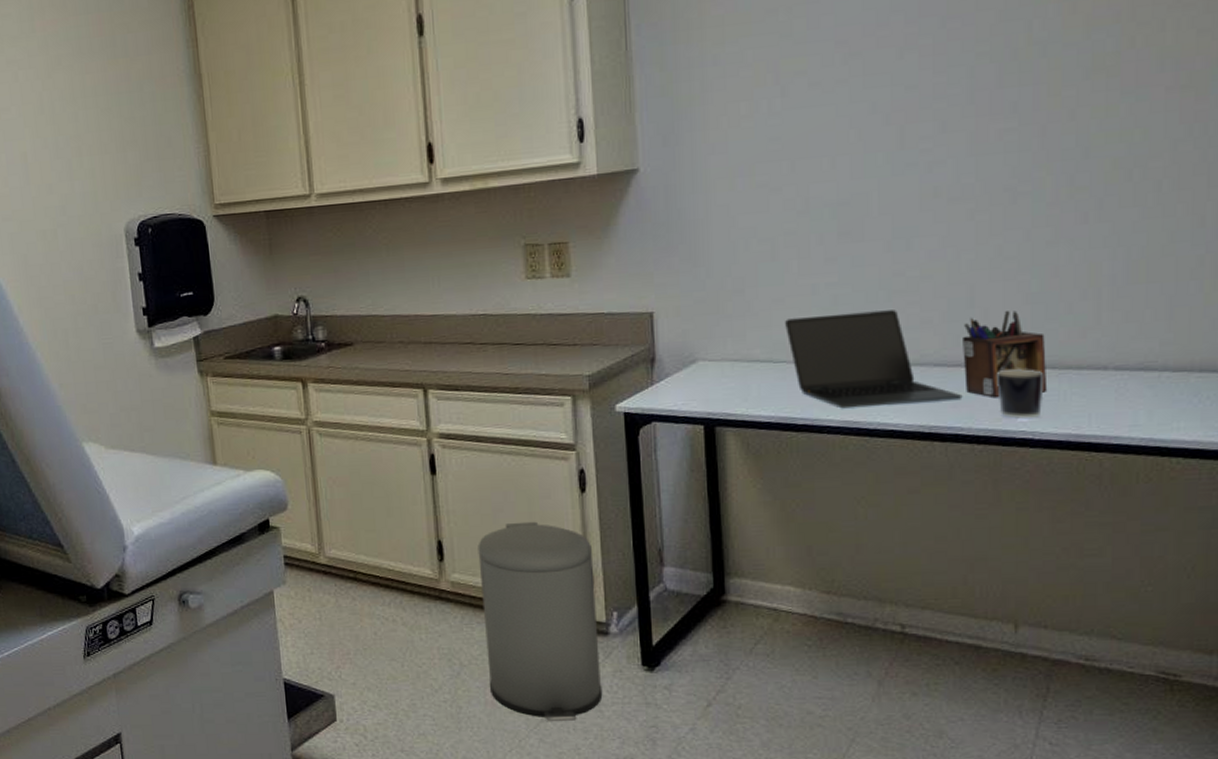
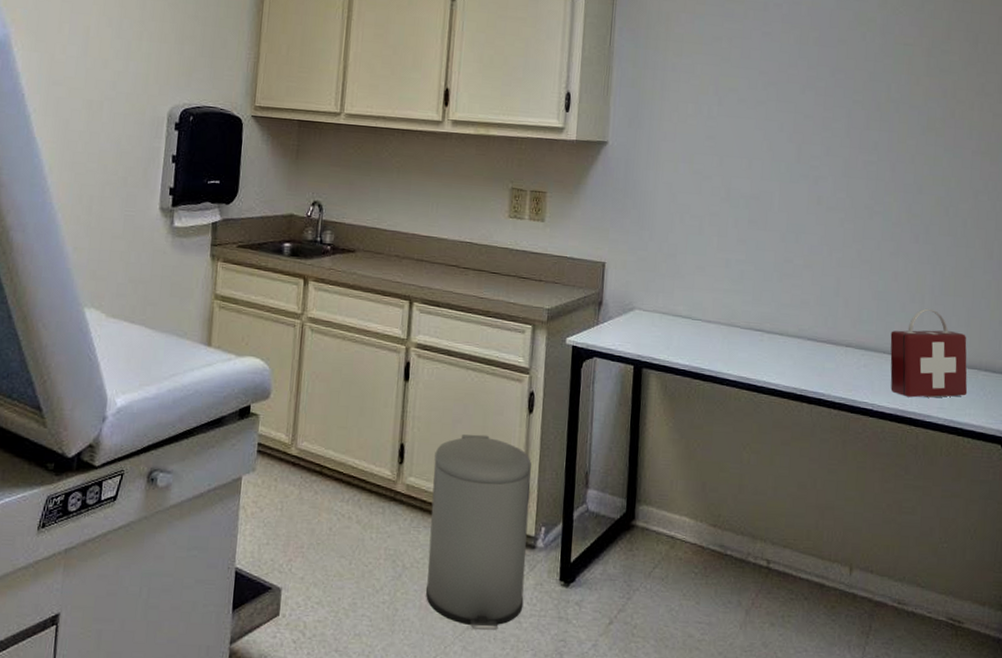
laptop: present [785,310,963,409] -> none [703,284,826,371]
desk organizer: present [963,311,1048,399] -> none [828,303,885,373]
mug: present [995,369,1044,419] -> none [850,350,883,394]
first-aid kit: none [1053,304,1174,418] -> present [890,308,968,398]

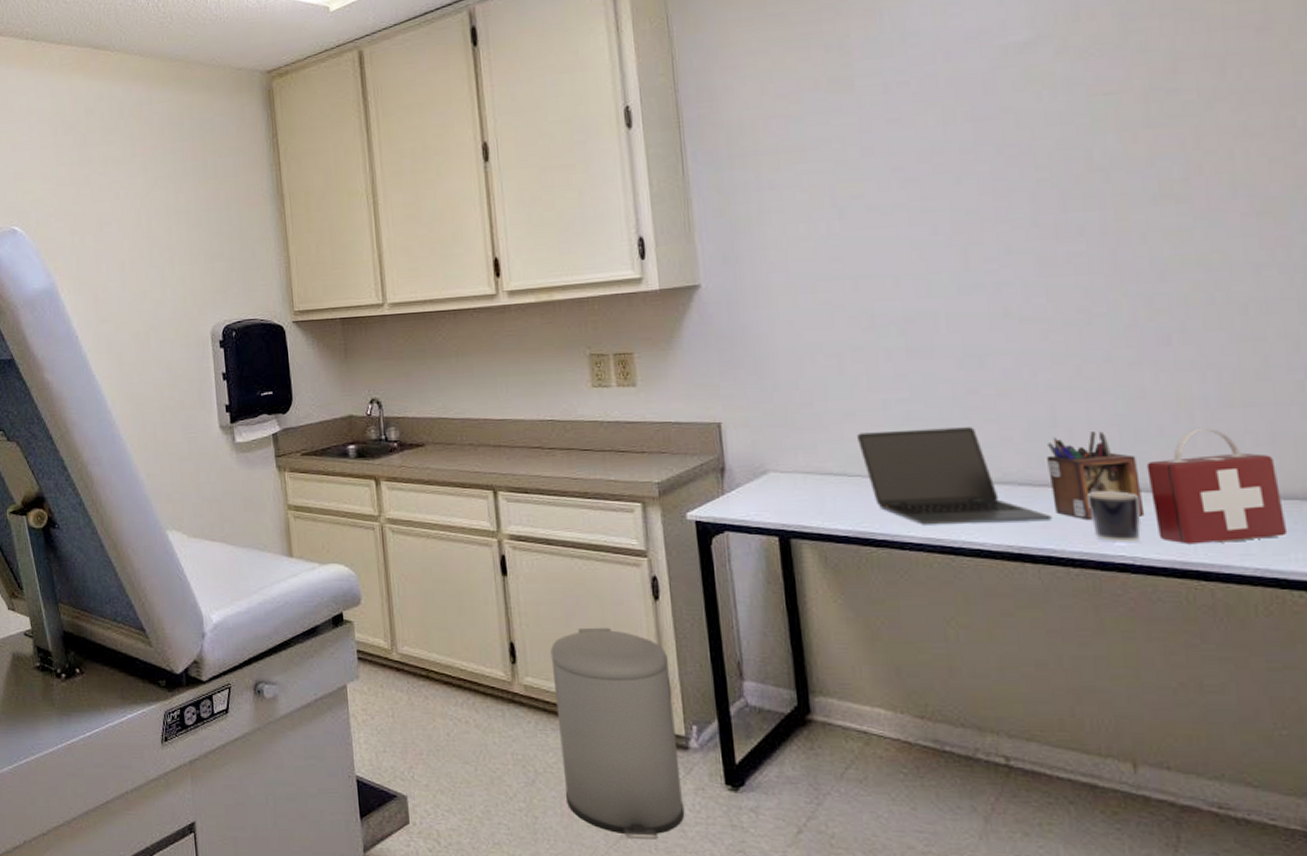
laptop: none [703,284,826,371] -> present [857,427,1053,525]
desk organizer: none [828,303,885,373] -> present [1047,431,1145,521]
mug: none [850,350,883,394] -> present [1086,491,1142,544]

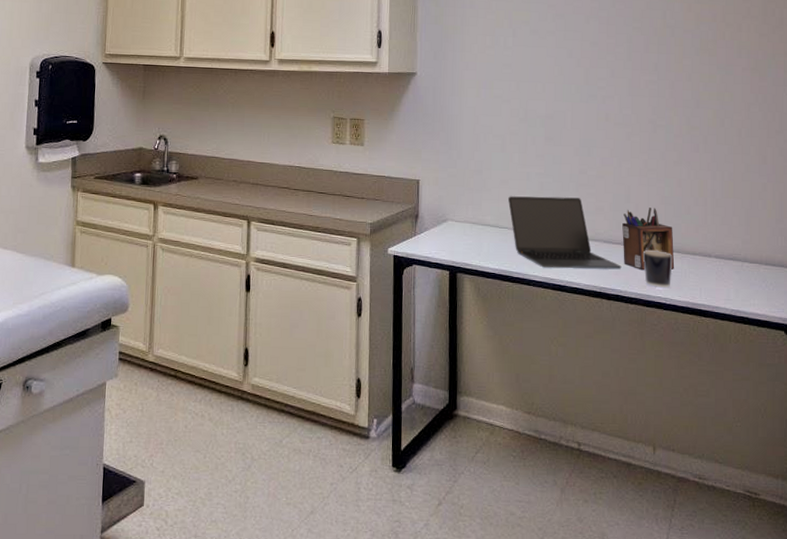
pedal bin: present [550,627,685,840] -> none [273,337,362,514]
first-aid kit: present [1146,427,1288,545] -> none [678,210,751,291]

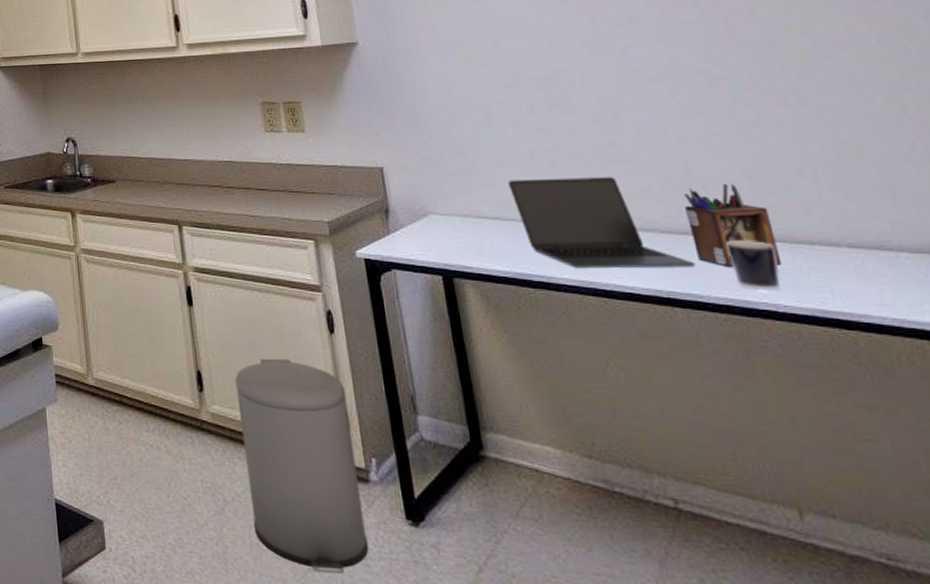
pedal bin: none [273,337,362,514] -> present [235,358,369,574]

